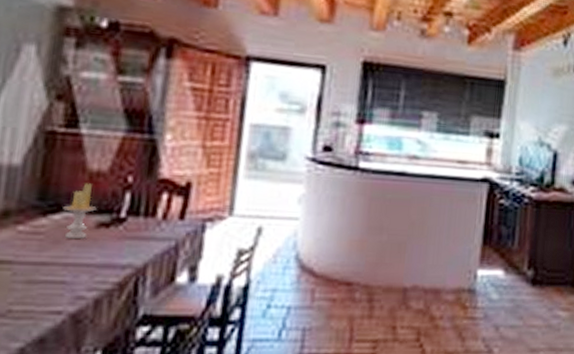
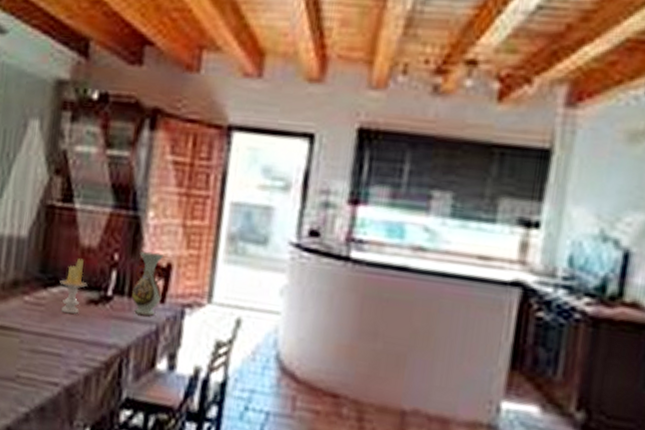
vase: none [148,172,183,234] -> present [132,251,164,317]

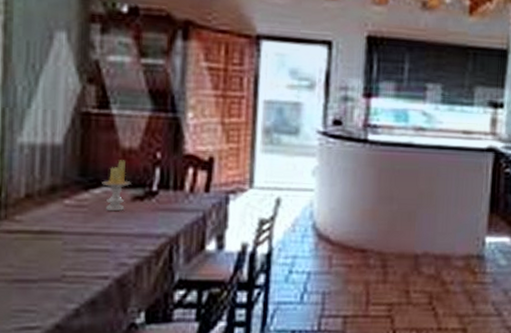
vase: present [132,251,164,317] -> none [177,148,207,206]

